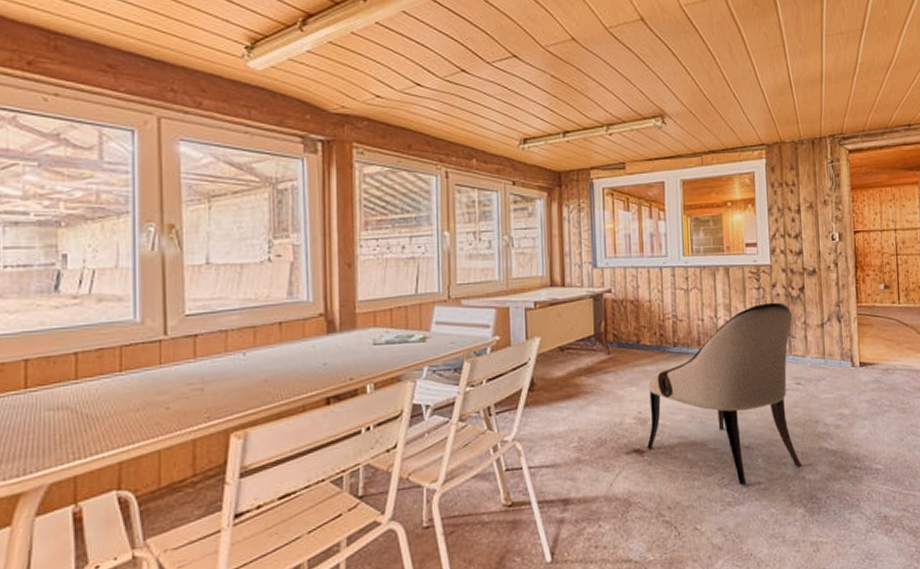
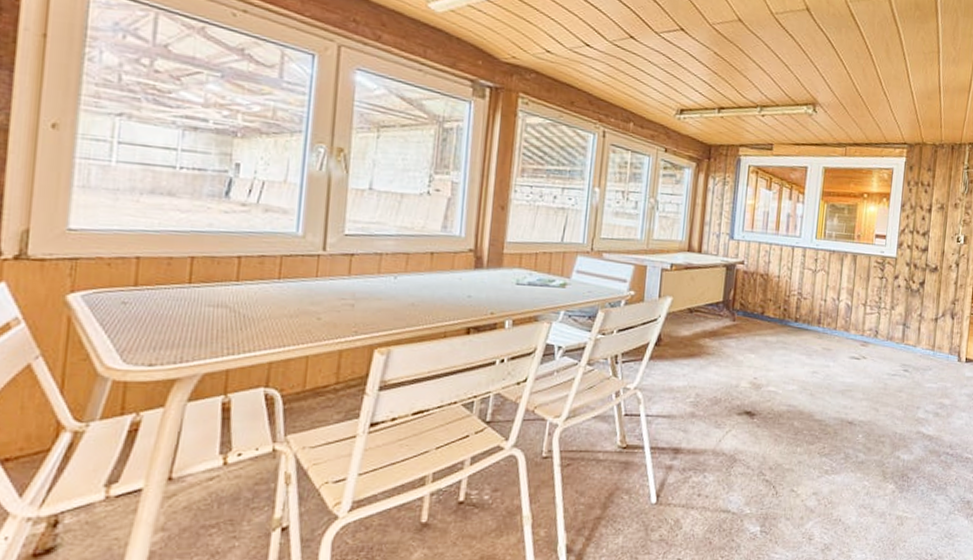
armchair: present [647,302,802,486] -> none [758,292,910,457]

